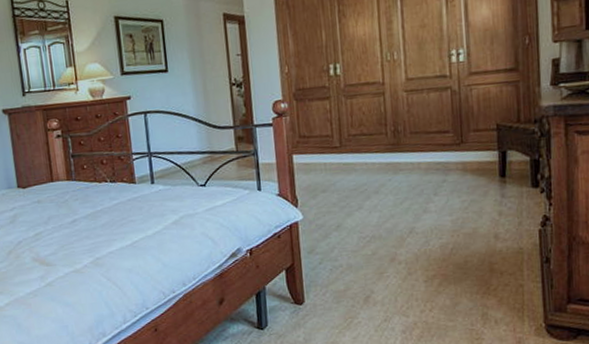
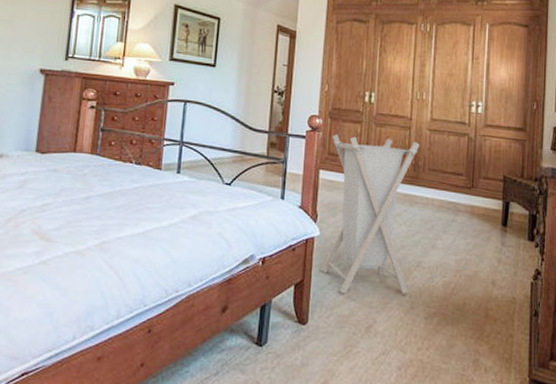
laundry hamper: none [301,106,404,271] -> present [321,135,420,294]

